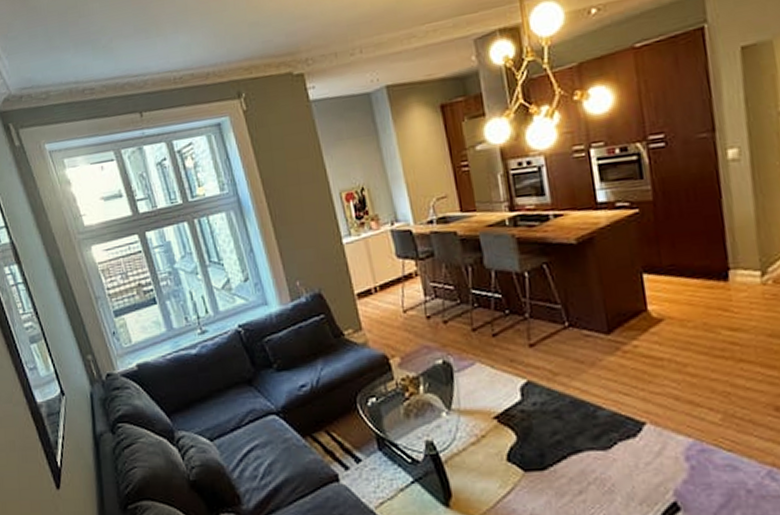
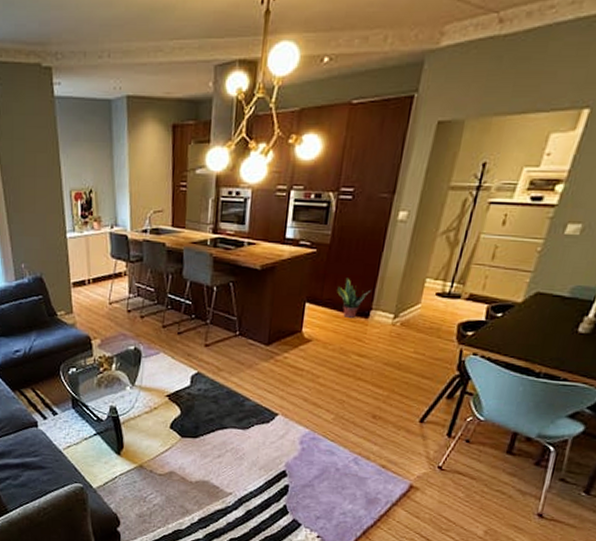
potted plant: none [678,236,722,284] -> present [337,278,371,318]

